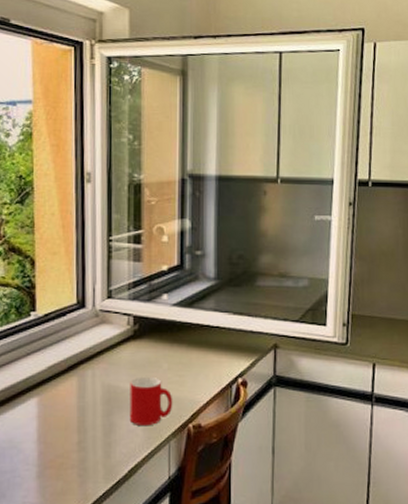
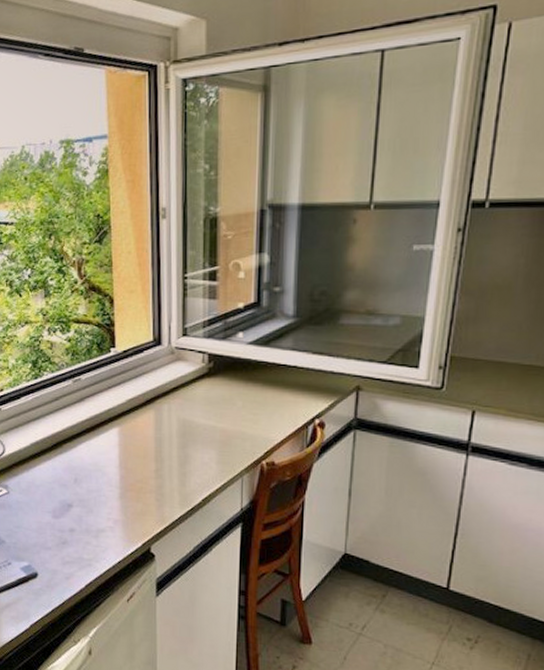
cup: present [129,376,173,427] -> none [204,413,247,460]

